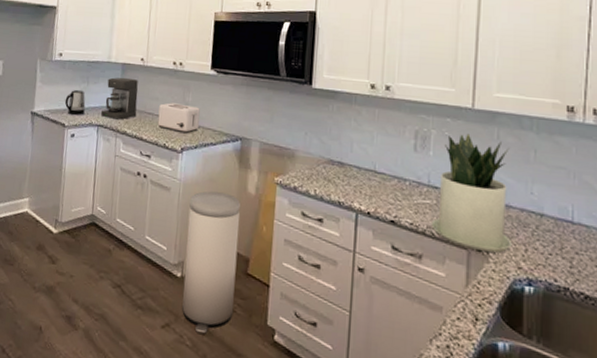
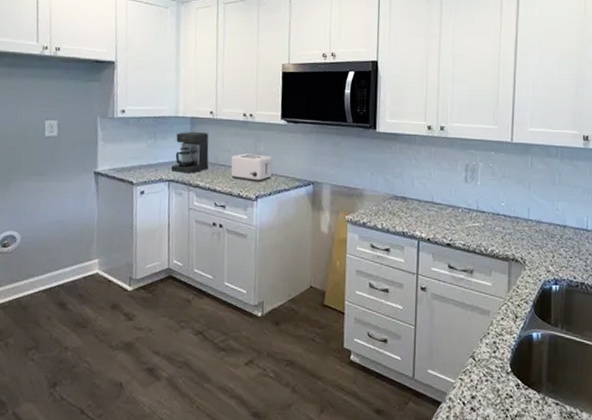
kettle: present [64,89,86,116] -> none [131,146,154,173]
pedal bin: present [182,191,242,334] -> none [264,234,316,364]
planter: present [431,133,513,253] -> none [480,164,543,261]

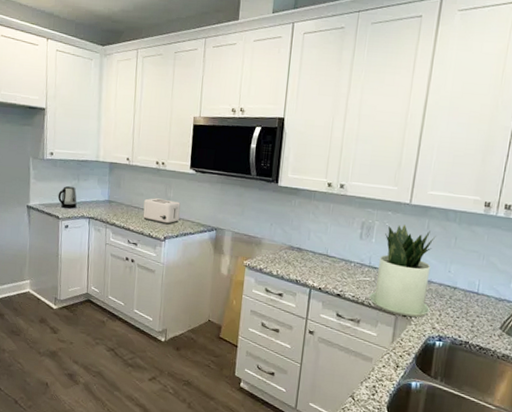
kettle: none [131,146,154,173] -> present [58,185,77,209]
coffee maker: present [171,131,209,173] -> none [92,175,125,213]
planter: none [480,164,543,261] -> present [369,224,436,317]

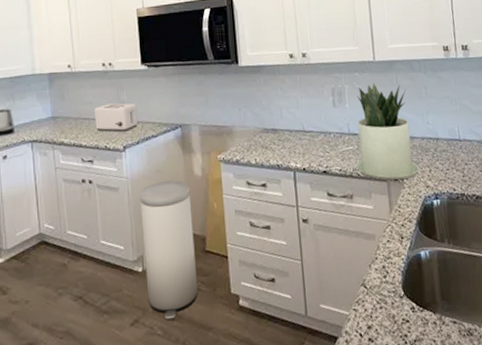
pedal bin: none [166,272,216,384] -> present [140,180,199,320]

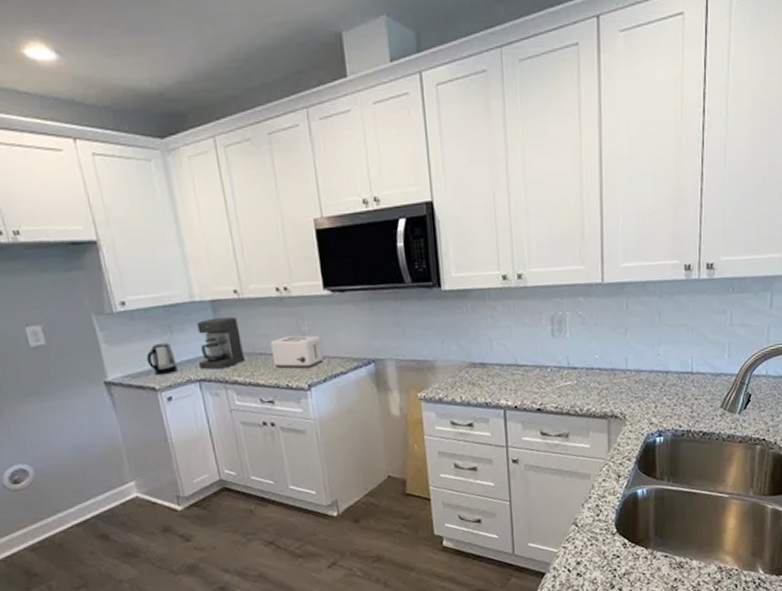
coffee maker: none [33,87,72,132] -> present [197,316,246,370]
pedal bin: present [140,180,199,320] -> none [330,421,399,562]
planter: present [356,83,420,180] -> none [574,309,645,418]

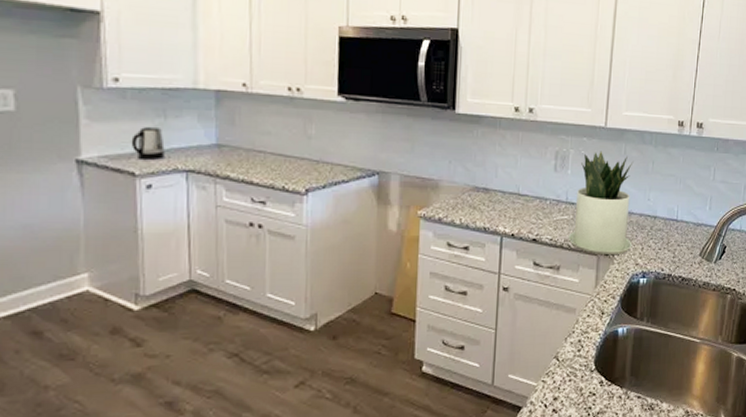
coffee maker: present [197,316,246,370] -> none [190,108,243,162]
toaster: present [270,335,323,369] -> none [272,137,327,173]
planter: none [574,309,645,418] -> present [568,151,634,254]

